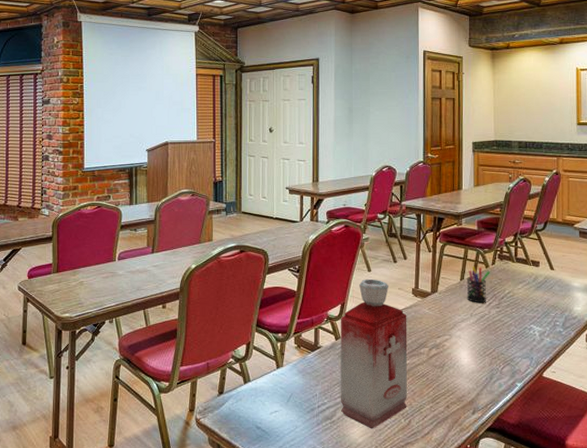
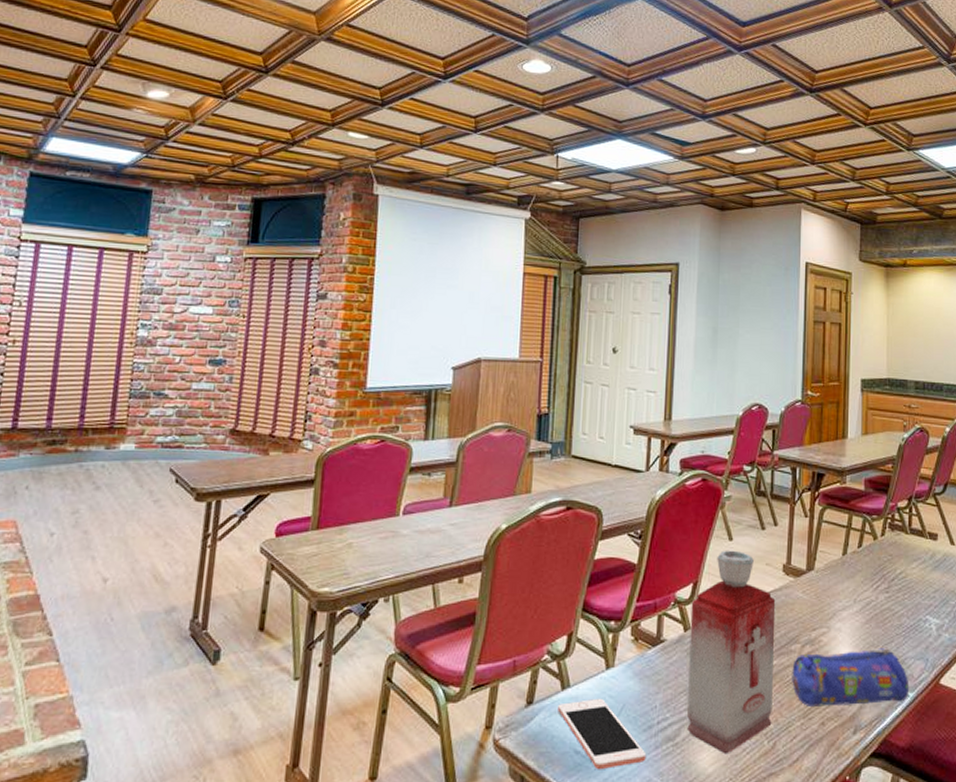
cell phone: none [242,389,311,440] -> present [558,698,647,770]
pencil case: none [422,350,518,394] -> present [792,648,910,706]
pen holder: present [466,266,490,303] -> none [849,537,879,586]

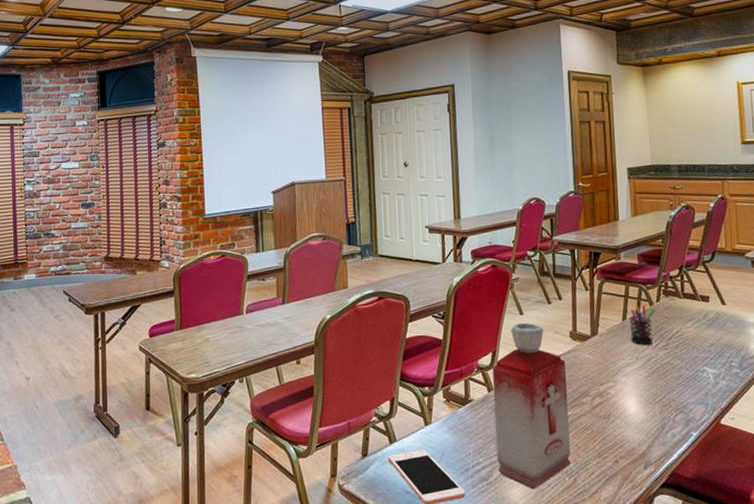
pencil case: present [792,648,910,706] -> none [585,396,693,448]
pen holder: none [849,537,879,586] -> present [629,304,655,345]

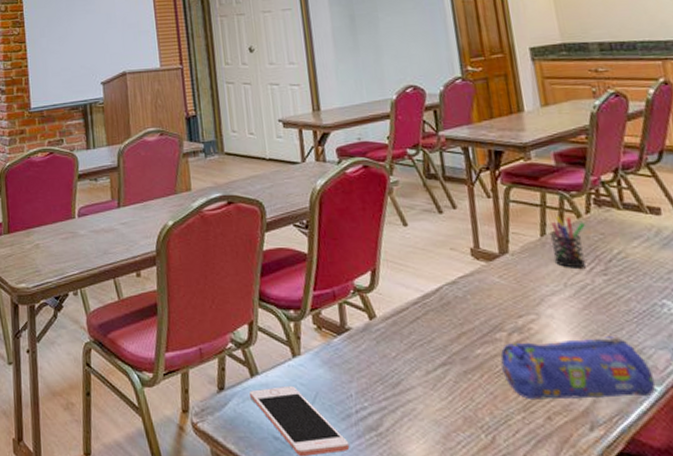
bottle: present [492,322,571,490] -> none [372,236,487,447]
pencil case: none [585,396,693,448] -> present [500,336,656,400]

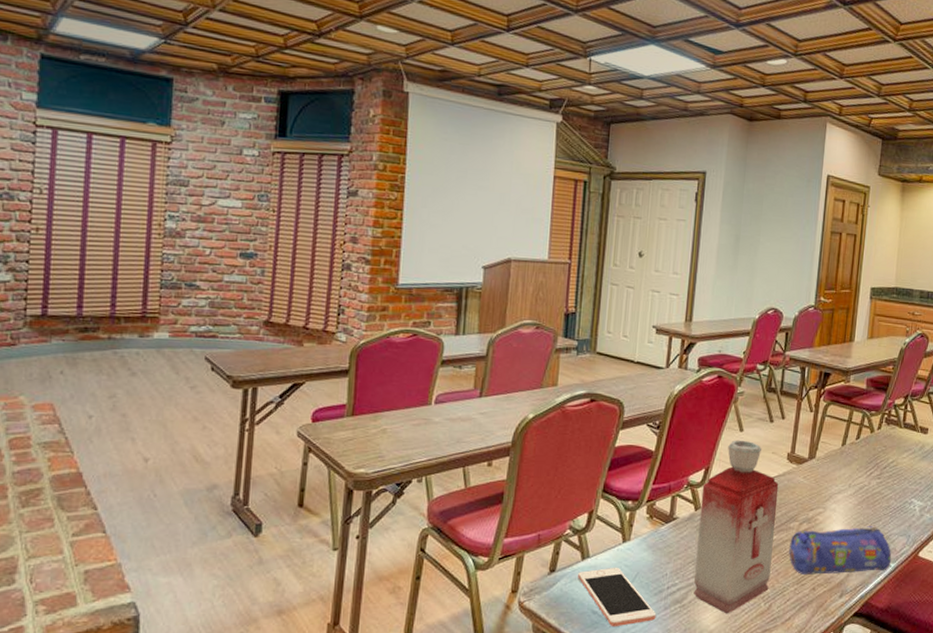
bottle: none [372,236,487,447] -> present [693,440,779,614]
pen holder: present [549,216,585,268] -> none [846,430,875,473]

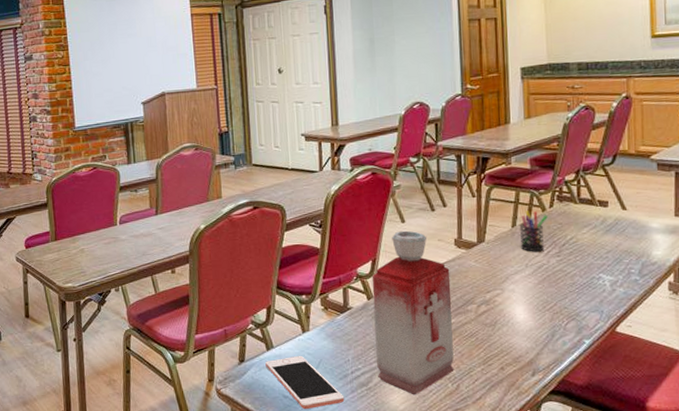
pencil case: present [789,526,892,575] -> none [470,304,586,355]
pen holder: none [846,430,875,473] -> present [519,211,548,252]

